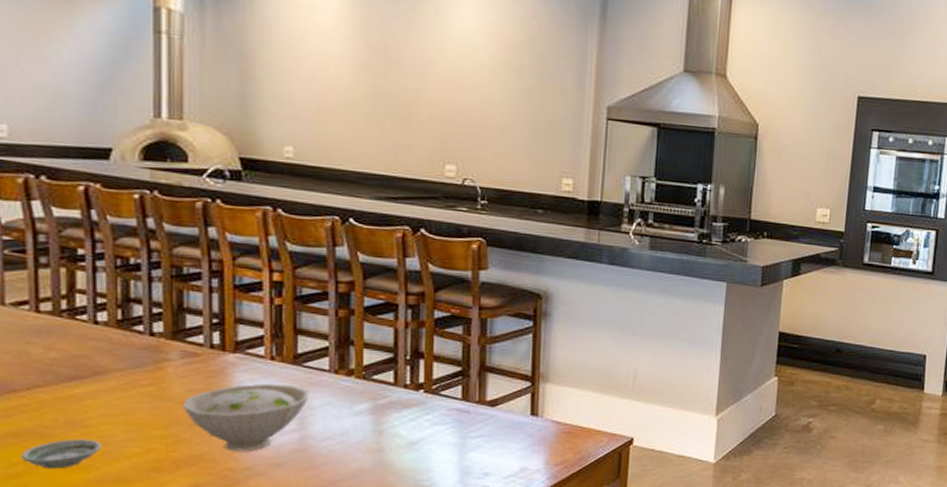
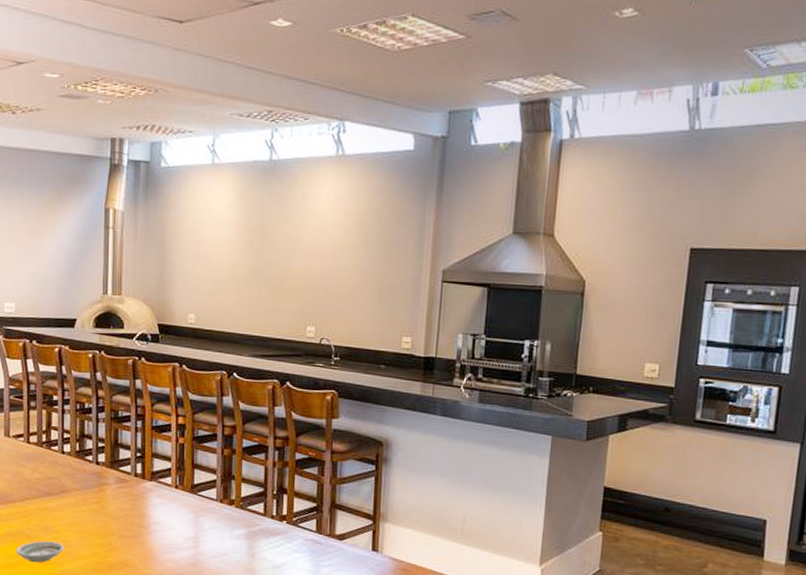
bowl: present [182,383,309,452] -> none [115,507,202,562]

